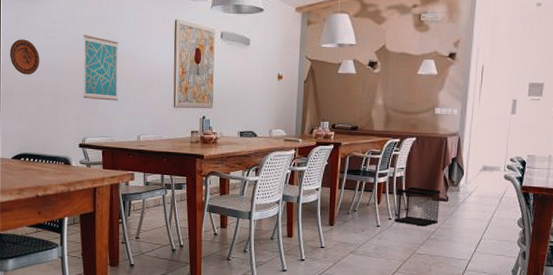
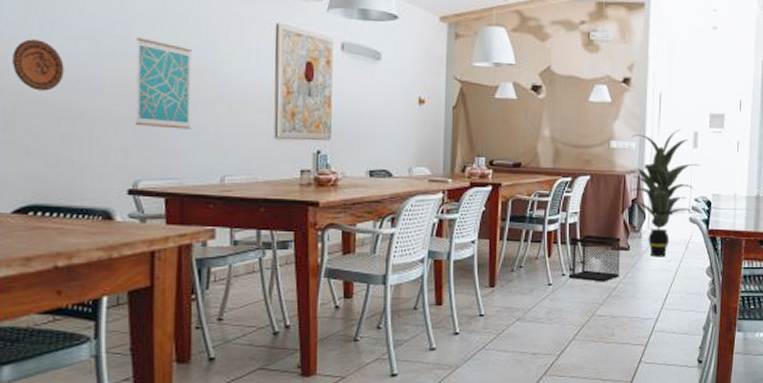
indoor plant: none [451,98,517,208] -> present [630,130,700,257]

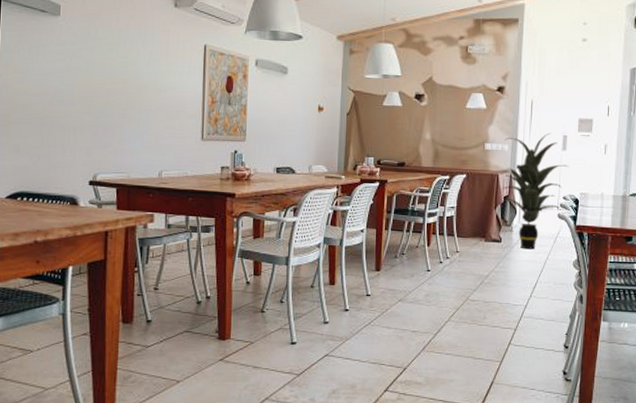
decorative plate: present [12,39,64,91] -> none [9,61,45,102]
wall art: present [135,37,192,129] -> none [96,58,139,133]
wastebasket: present [568,234,621,282] -> none [445,227,493,270]

